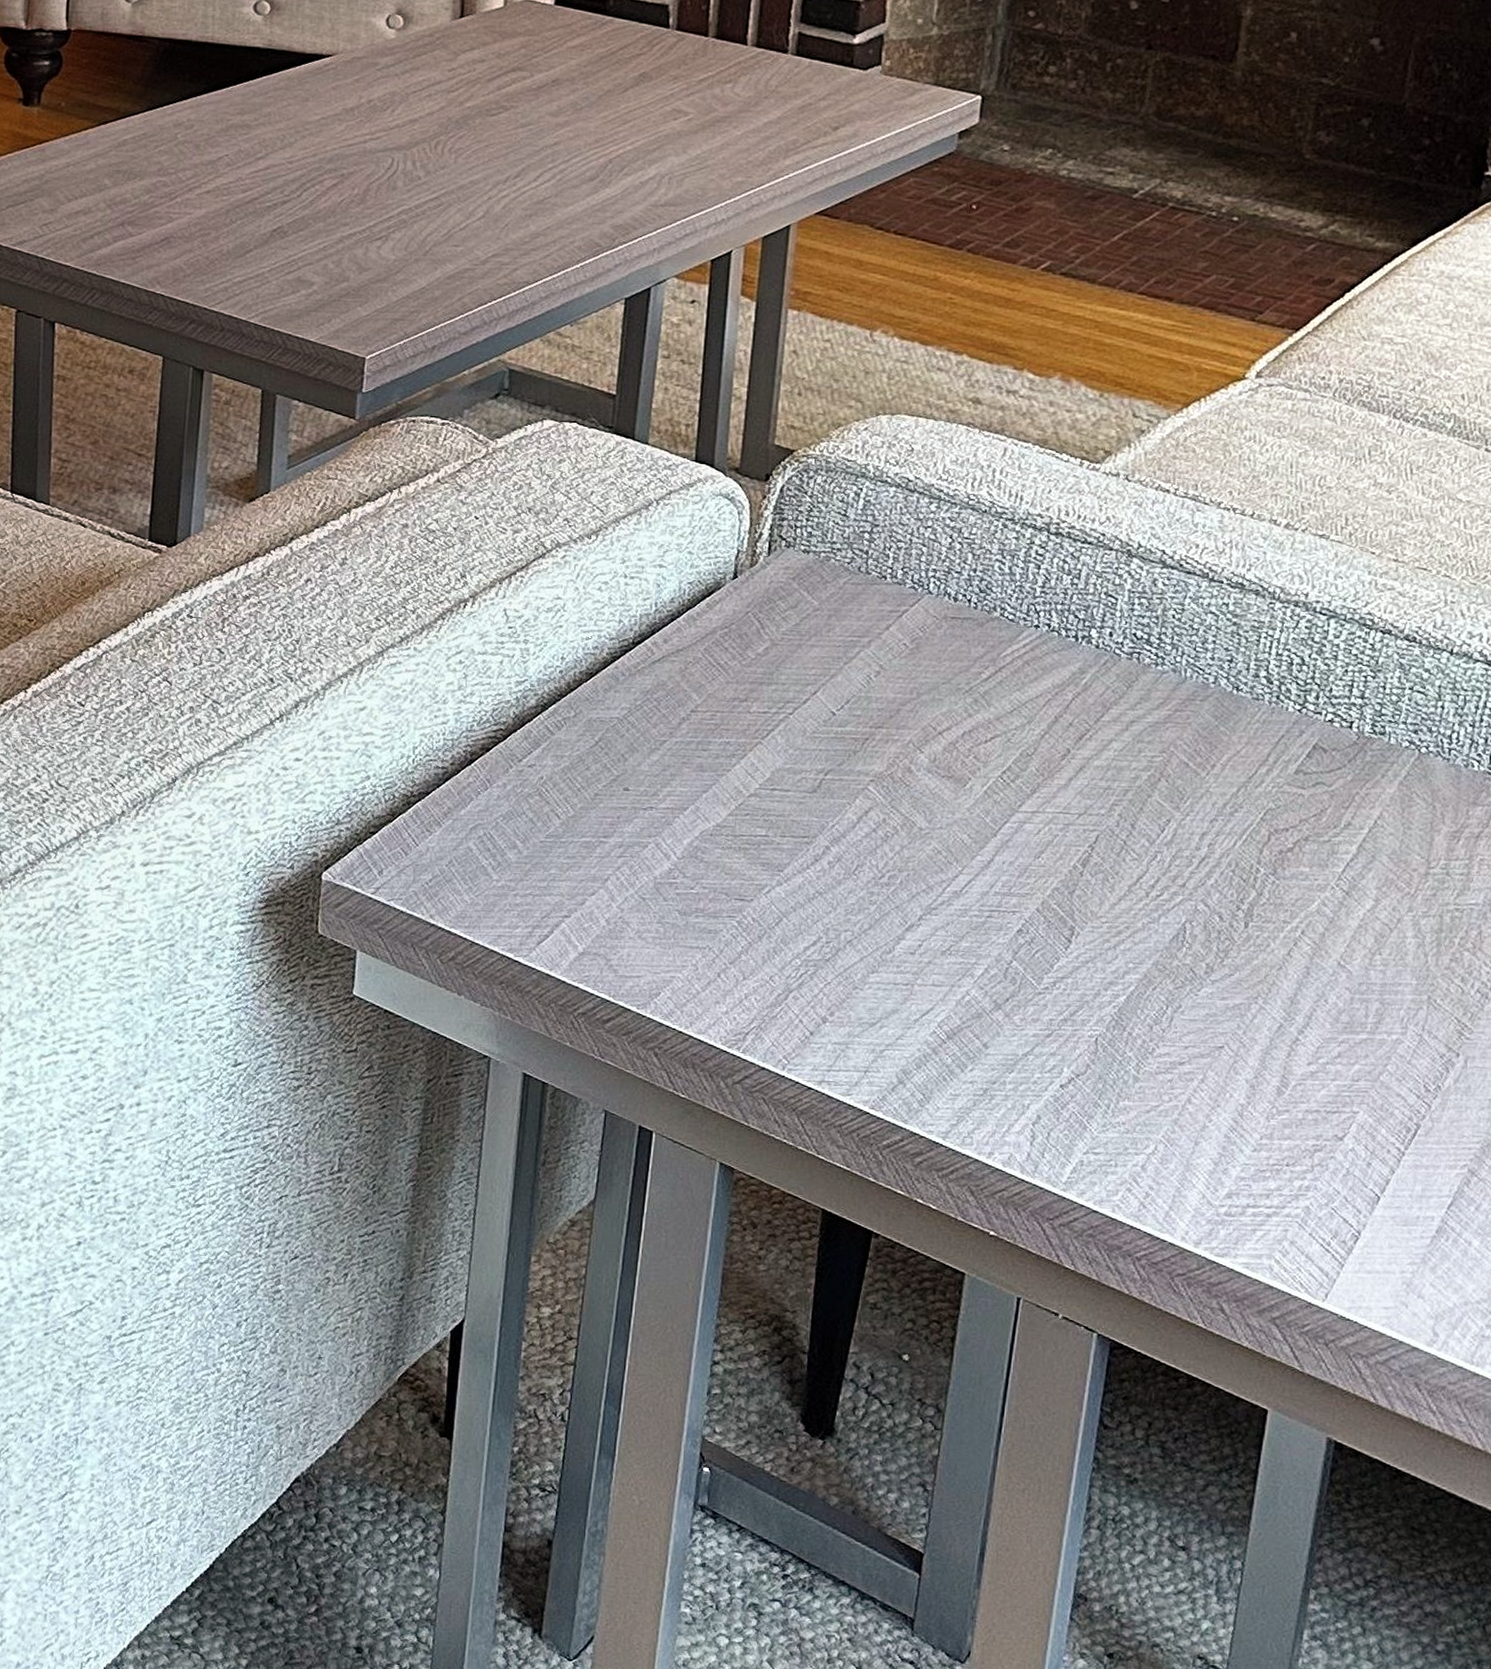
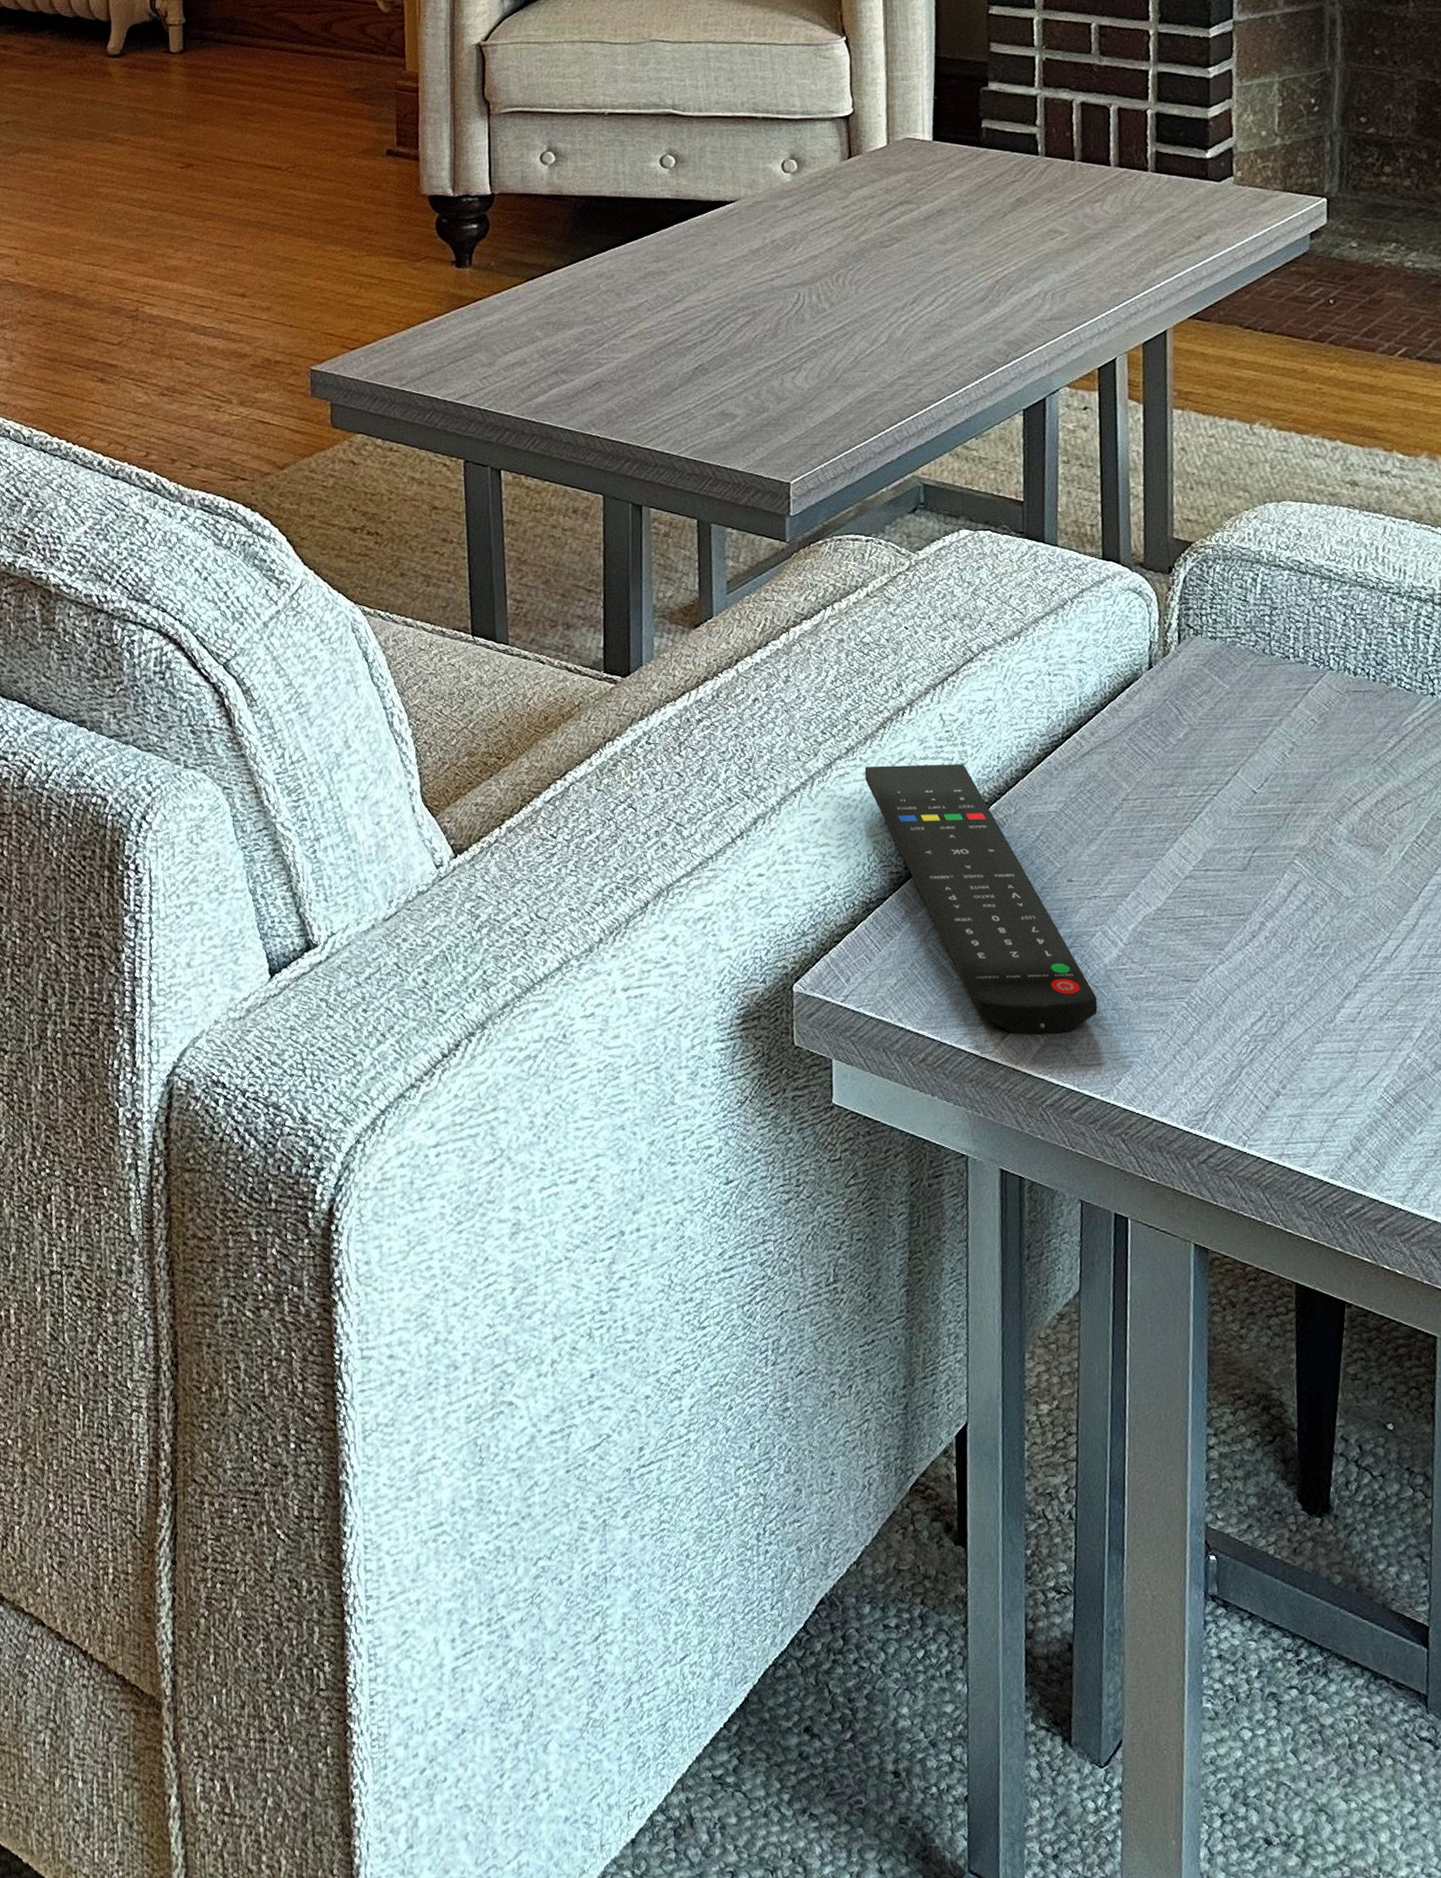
remote control: none [418,657,643,943] -> present [864,764,1098,1035]

